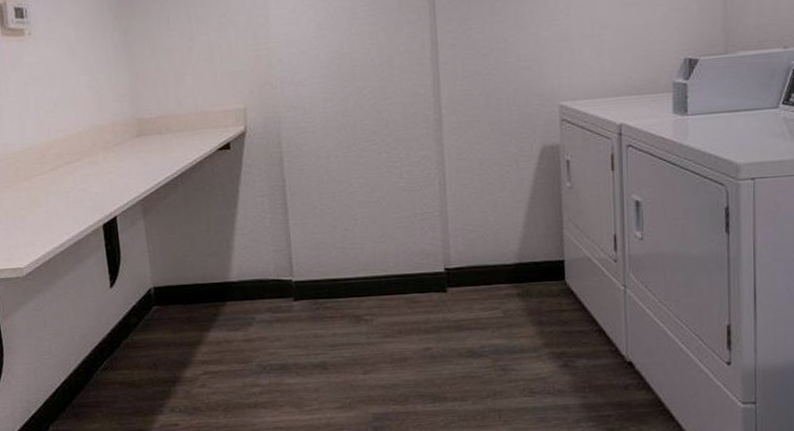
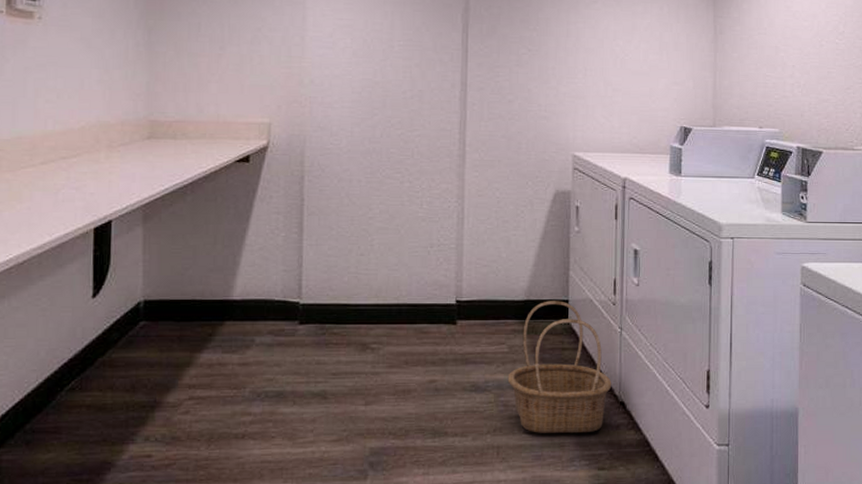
basket: none [504,261,618,396] -> present [507,301,612,434]

